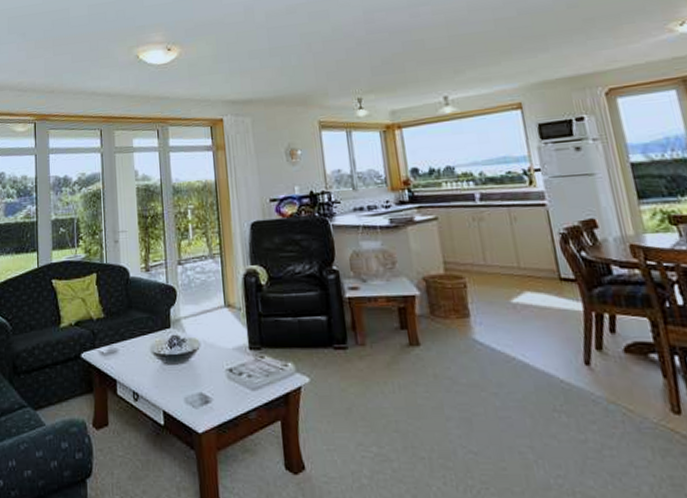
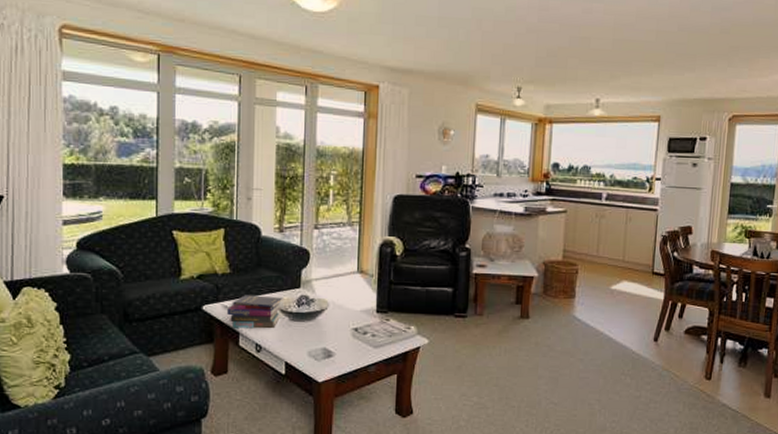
books: none [104,338,155,375] -> present [227,295,283,329]

